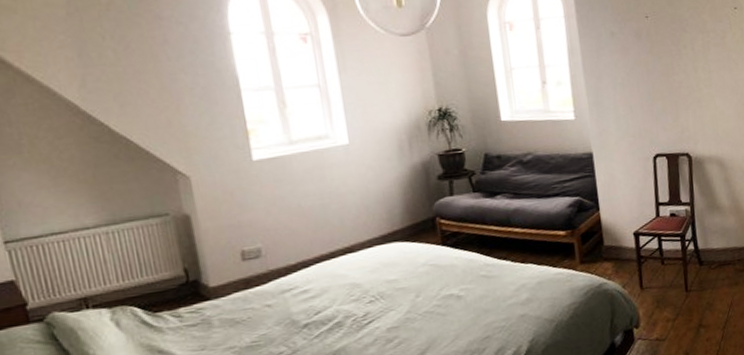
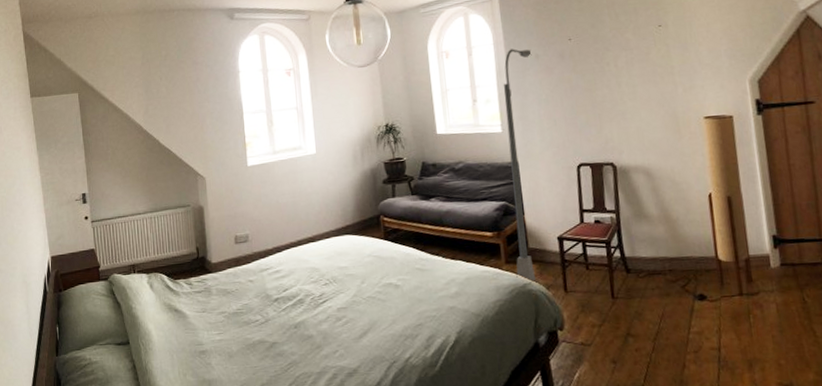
floor lamp: none [575,24,611,283] -> present [503,49,535,283]

